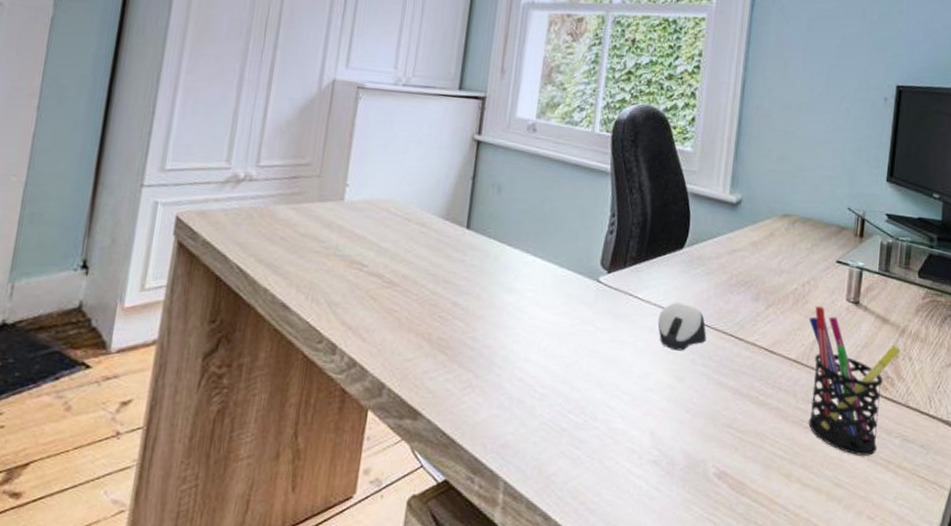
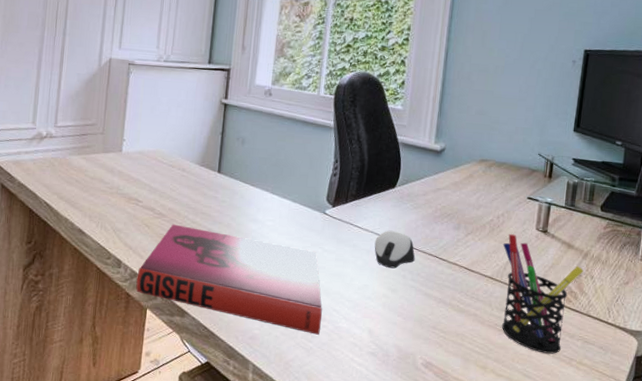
hardback book: none [354,296,593,439] -> present [136,224,322,335]

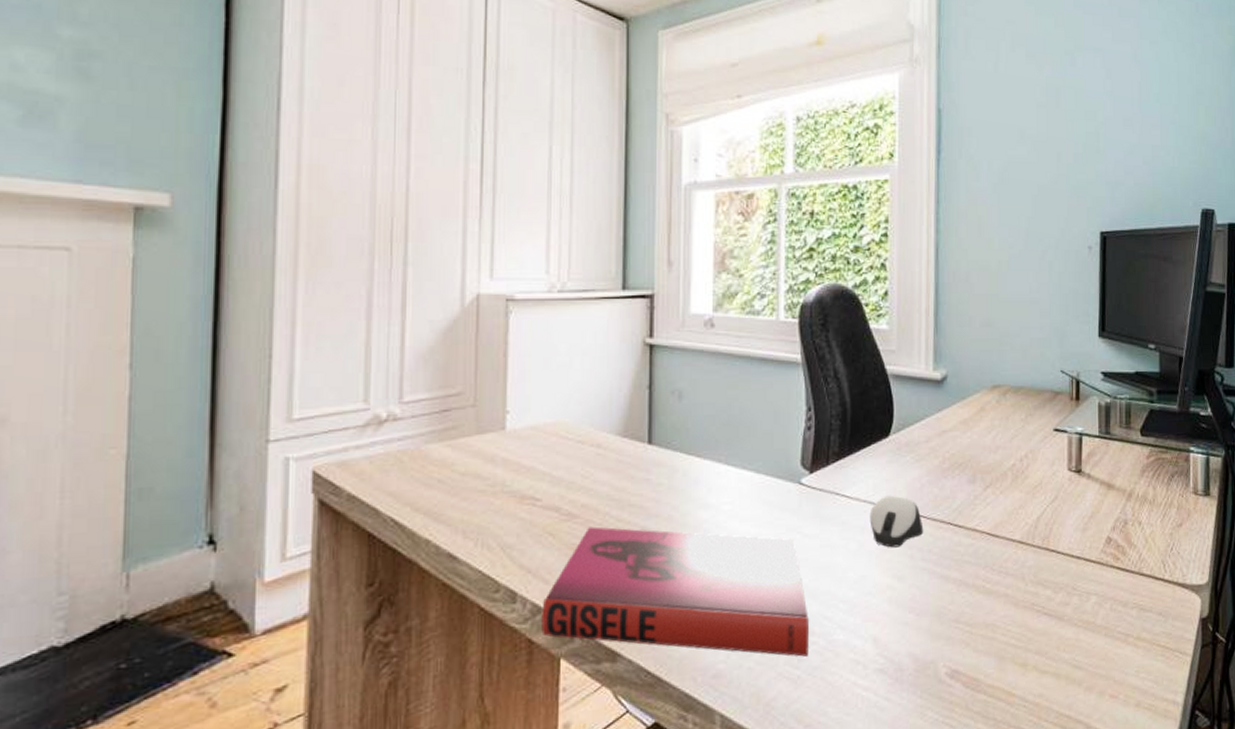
pen holder: present [501,234,583,354] -> none [1030,480,1129,633]

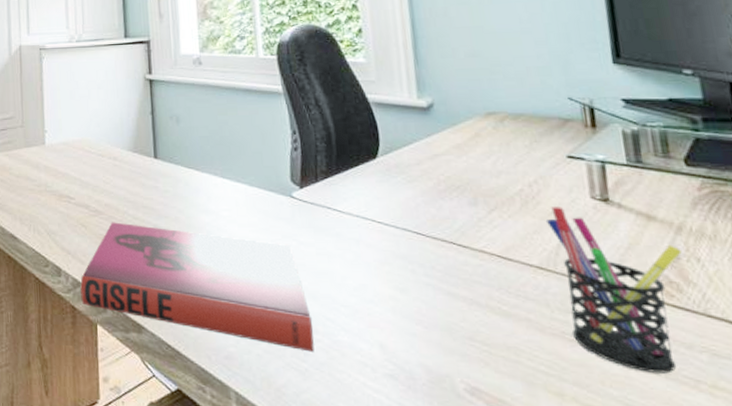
computer mouse: present [869,495,924,548] -> none [363,212,424,261]
pen holder: none [1030,480,1129,633] -> present [545,207,682,374]

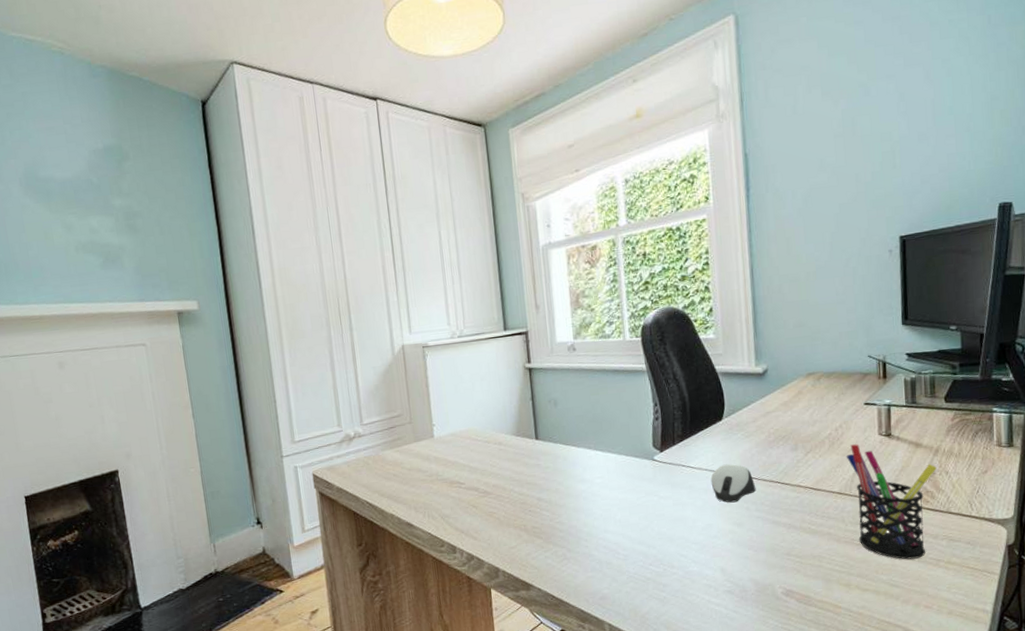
hardback book: present [80,222,315,352] -> none [474,499,671,584]
computer mouse: none [363,212,424,261] -> present [710,464,756,503]

